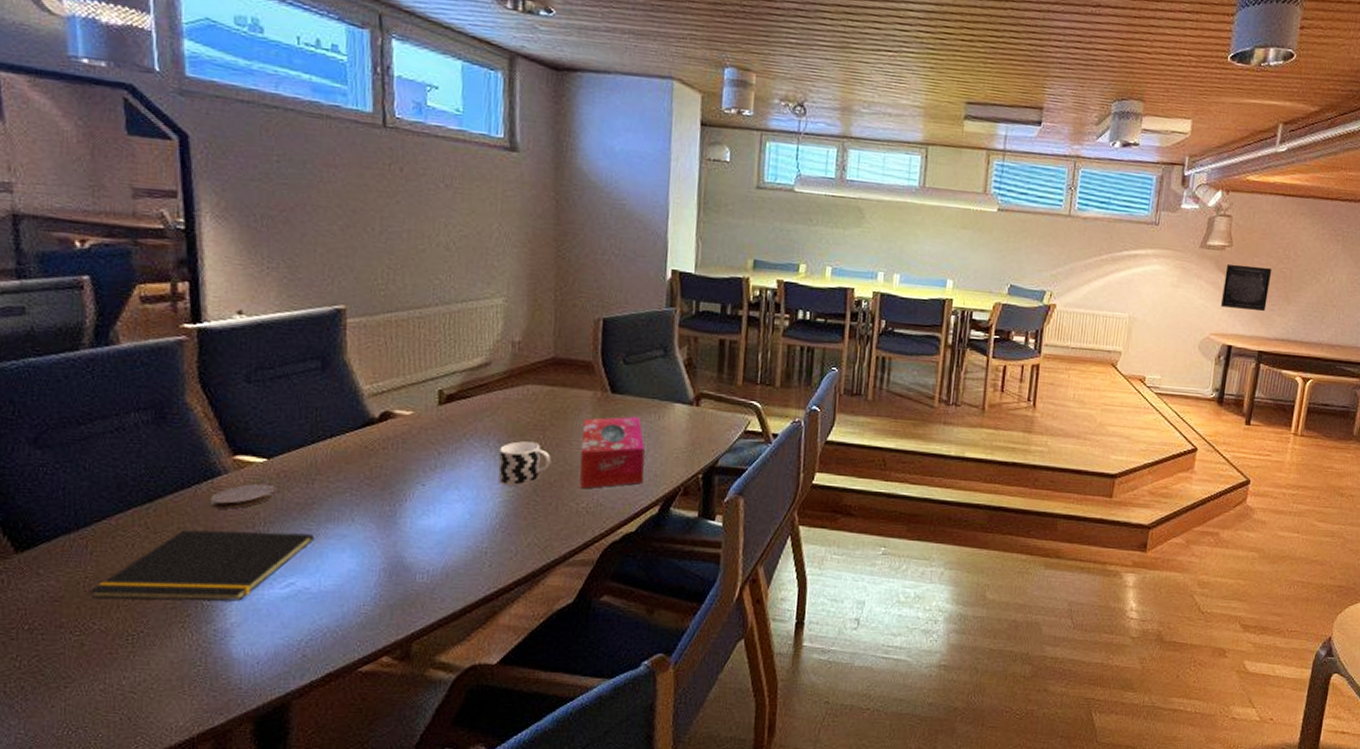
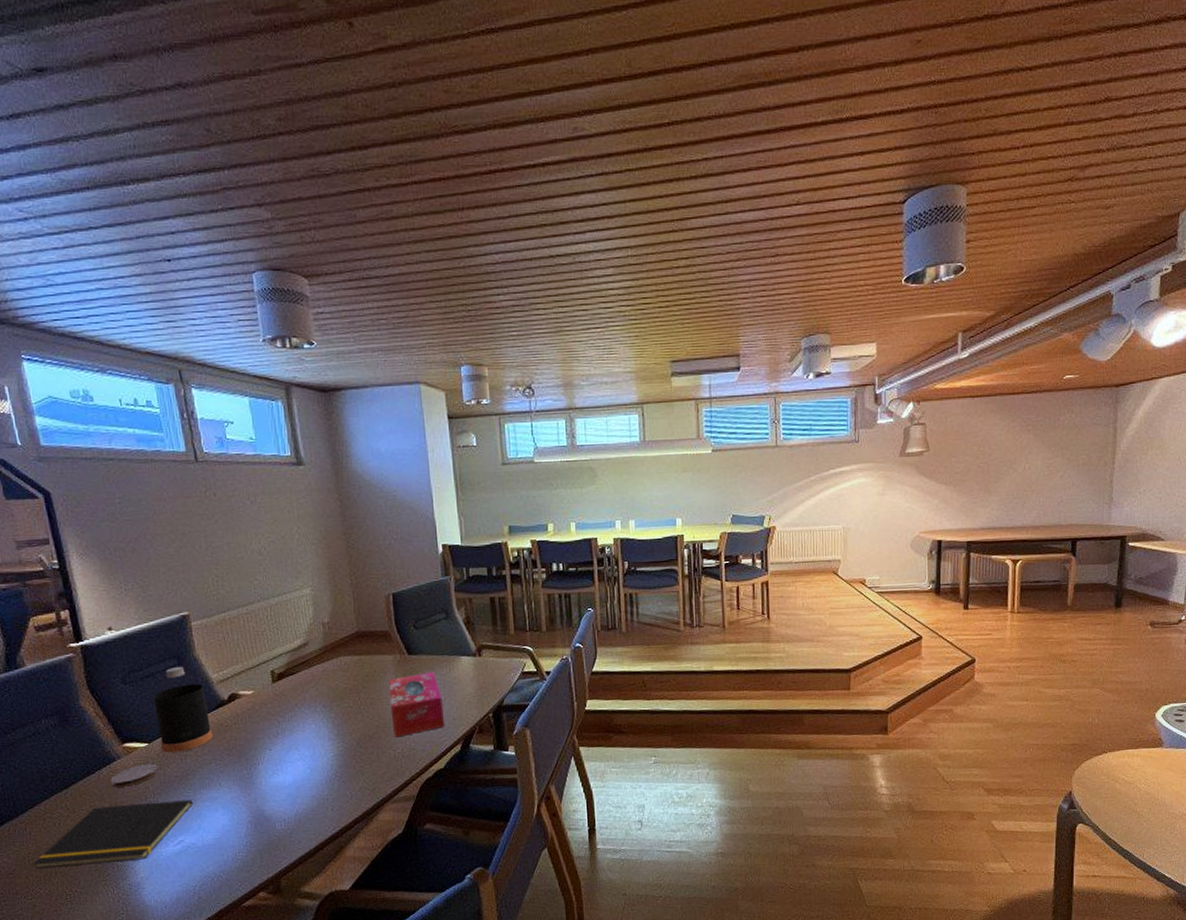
bottle: none [282,369,353,475] -> present [153,666,213,753]
cup: present [498,441,551,487] -> none [326,704,368,743]
wall art: present [1221,264,1272,312] -> none [926,465,970,506]

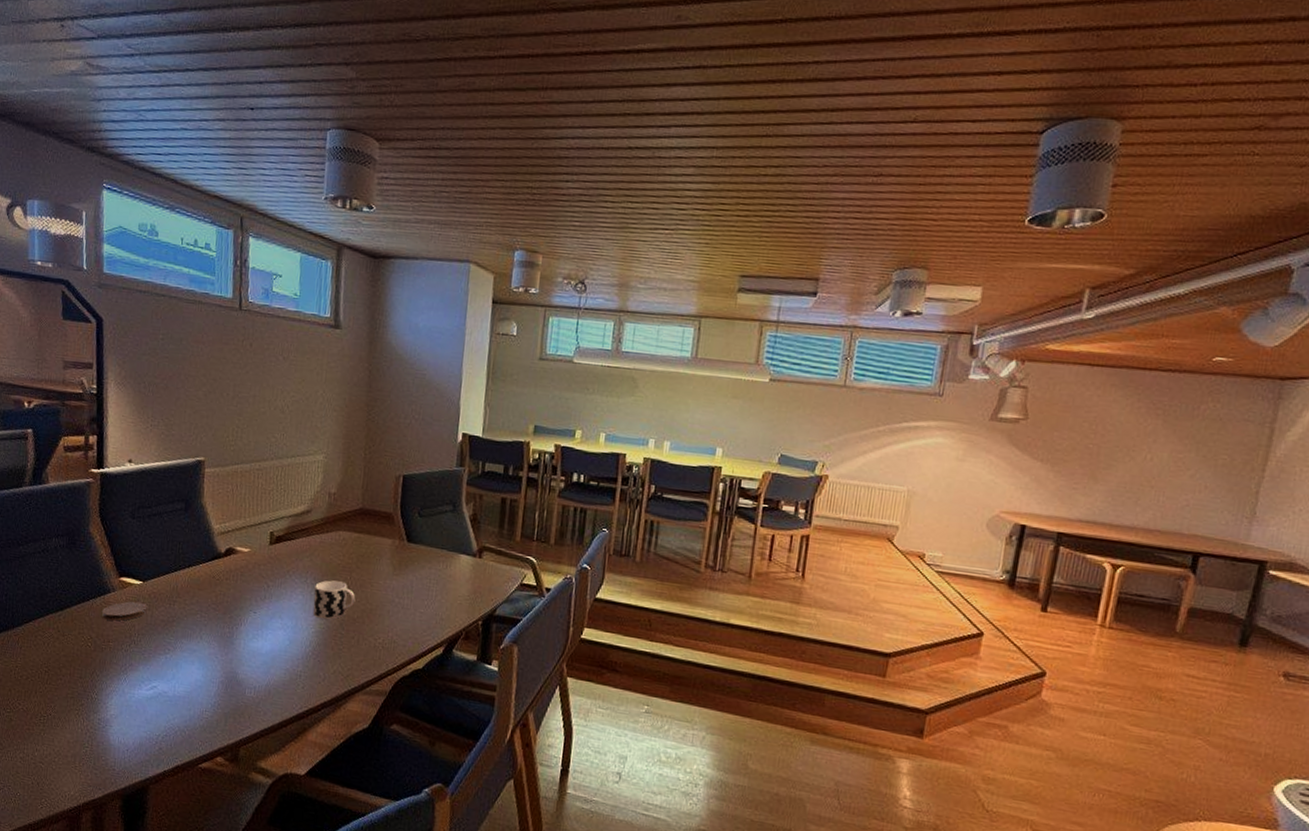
notepad: present [34,800,194,869] -> none [18,634,173,698]
bottle: present [153,666,213,753] -> none [154,510,205,597]
cup: none [326,704,368,743] -> present [313,580,356,620]
tissue box: present [389,671,445,738] -> none [377,563,434,627]

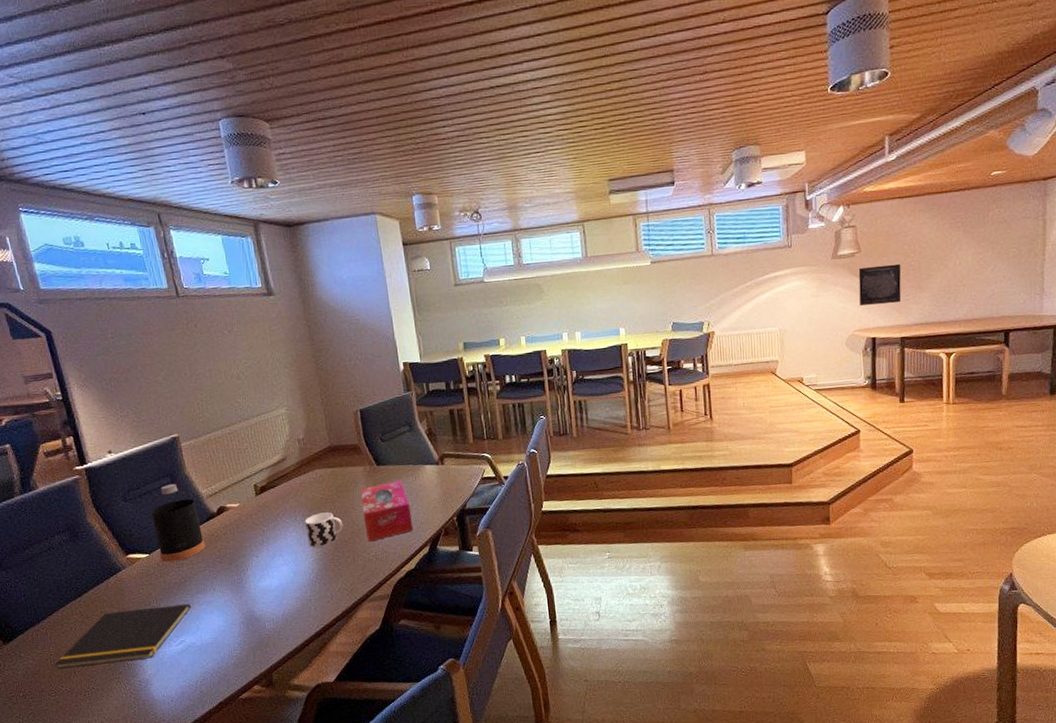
notepad: none [18,634,173,698] -> present [55,604,192,669]
coaster: present [102,601,146,622] -> none [118,573,158,595]
bottle: none [154,510,205,597] -> present [151,483,206,562]
tissue box: none [377,563,434,627] -> present [361,480,414,542]
wall art: none [1014,438,1076,491] -> present [858,263,902,306]

